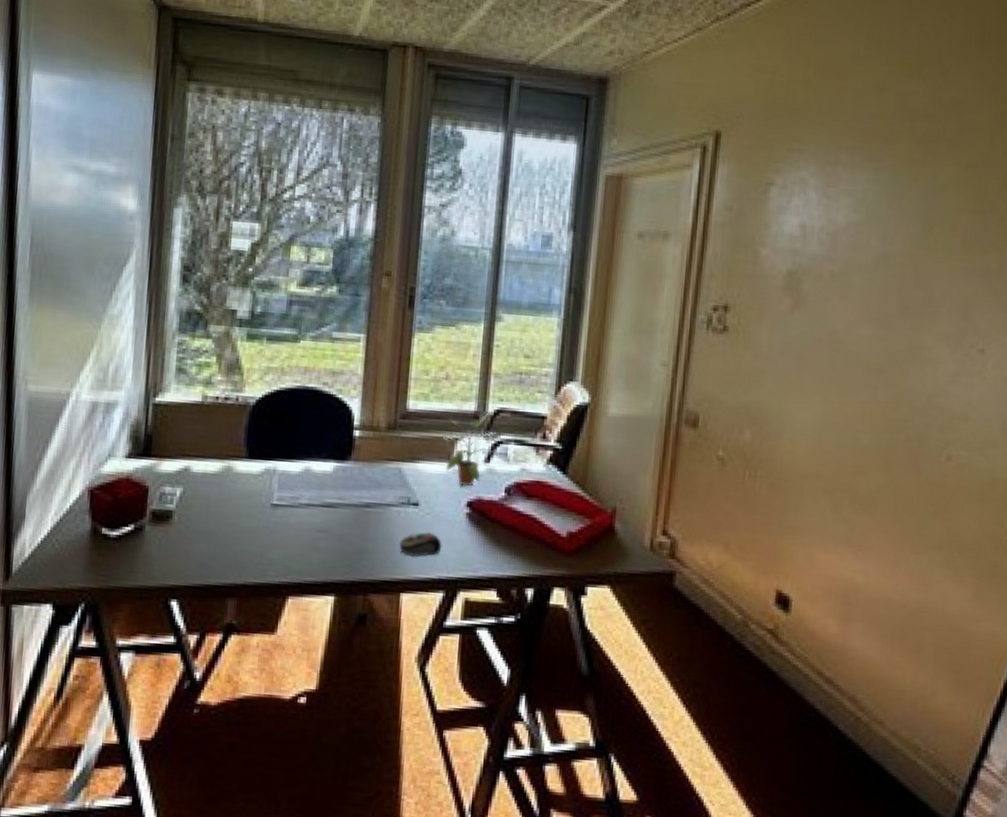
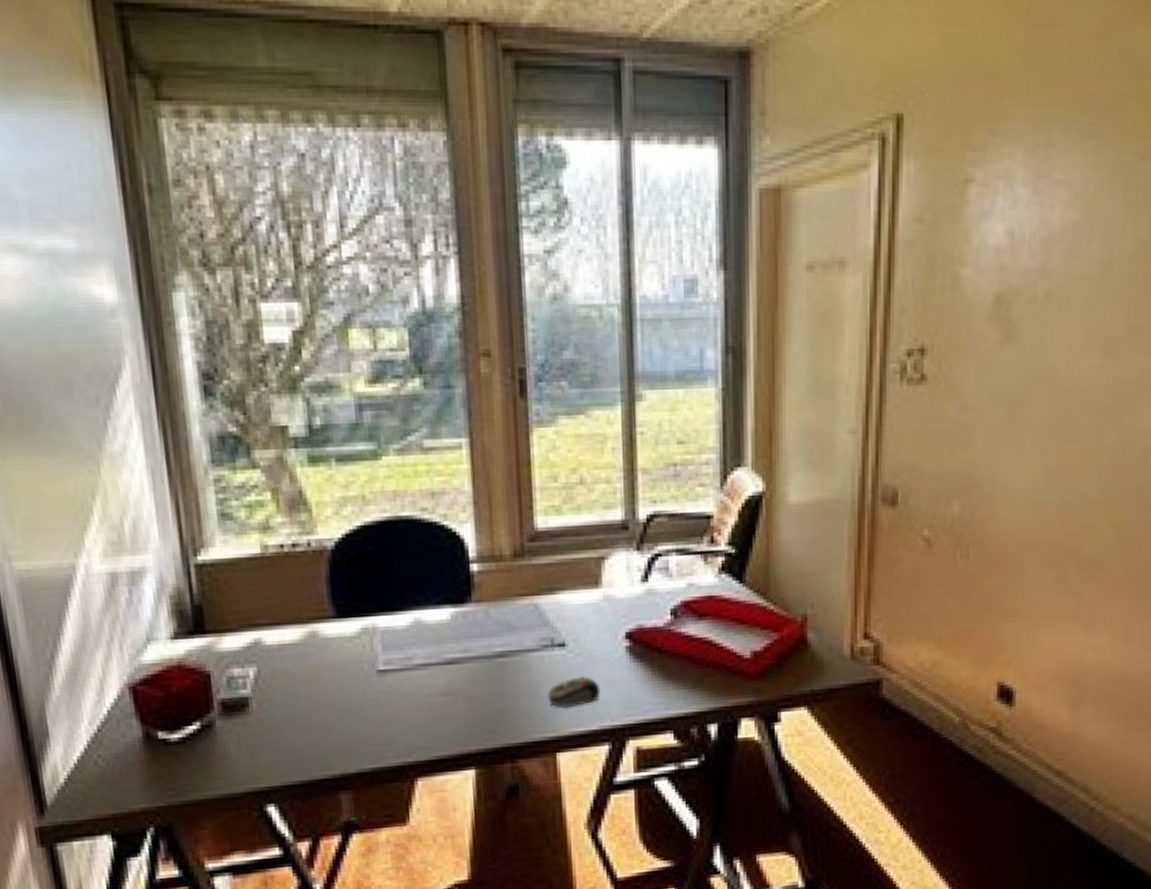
potted plant: present [443,411,501,487] -> none [586,518,662,615]

